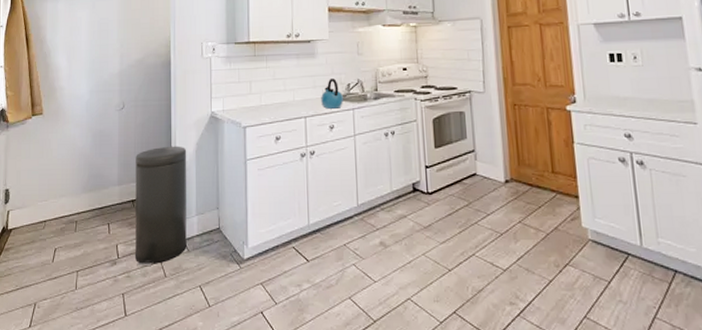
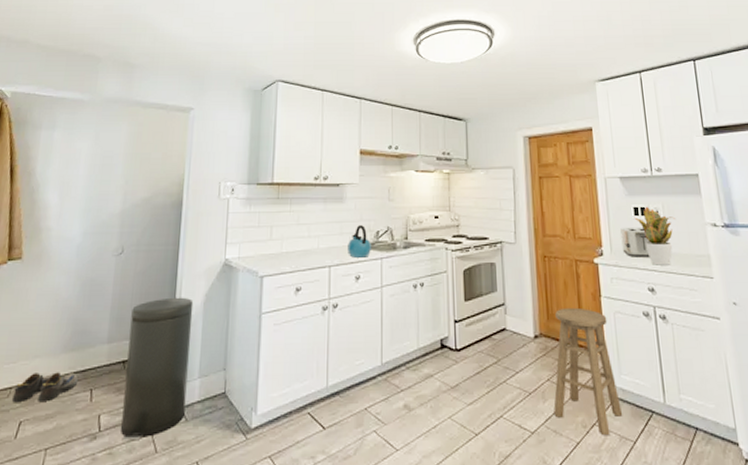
shoe: none [46,209,98,232] -> present [11,372,79,402]
bar stool: none [525,153,597,275] -> present [553,307,623,436]
toaster: none [594,74,627,104] -> present [620,228,650,257]
potted plant: none [609,52,655,112] -> present [634,206,675,265]

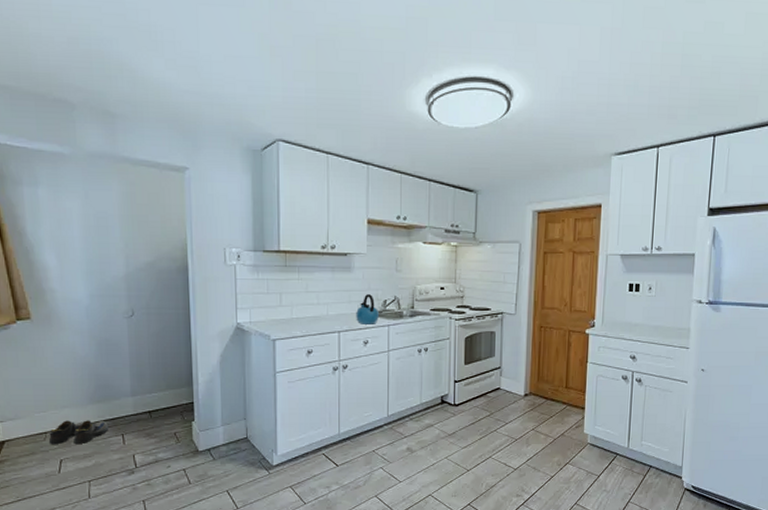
pedal bin: present [121,298,194,441] -> none [151,358,212,475]
bar stool: present [553,307,623,436] -> none [535,371,592,472]
toaster: present [620,228,650,257] -> none [613,303,639,329]
potted plant: present [634,206,675,265] -> none [628,283,665,337]

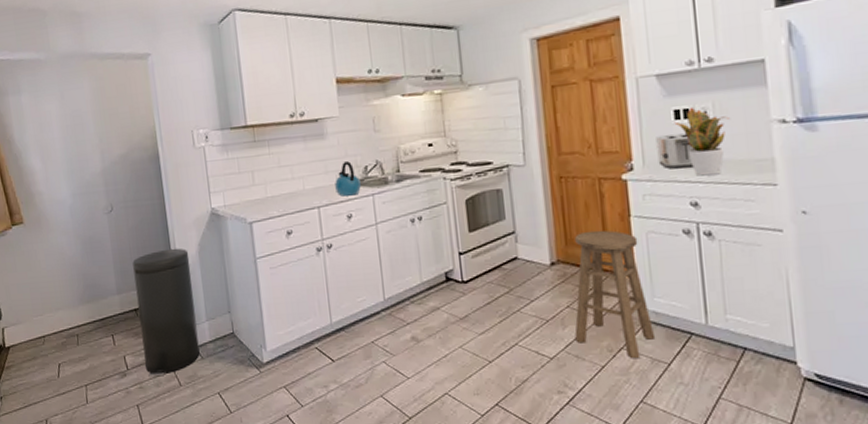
shoe: present [48,420,109,444] -> none [47,321,100,348]
pedal bin: none [151,358,212,475] -> present [132,249,200,377]
bar stool: none [535,371,592,472] -> present [574,230,656,359]
toaster: none [613,303,639,329] -> present [656,133,694,170]
potted plant: none [628,283,665,337] -> present [674,106,729,176]

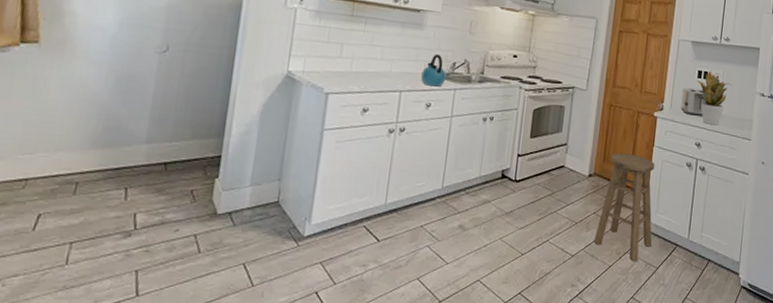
pedal bin: present [132,249,200,377] -> none [160,104,249,241]

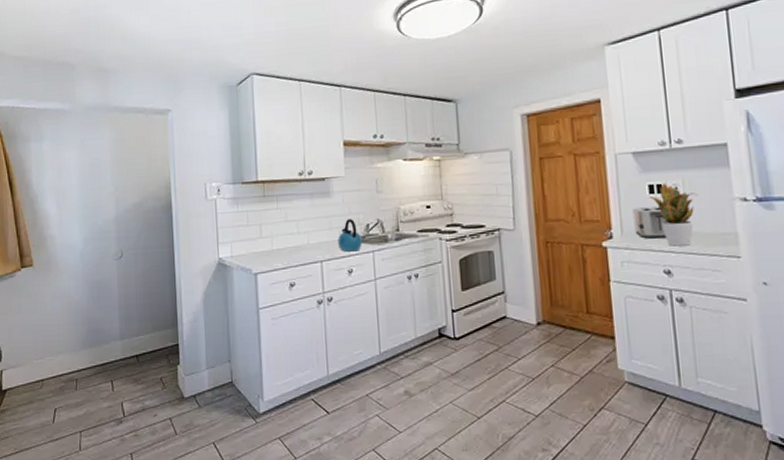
bar stool: present [594,152,655,262] -> none [558,293,634,419]

